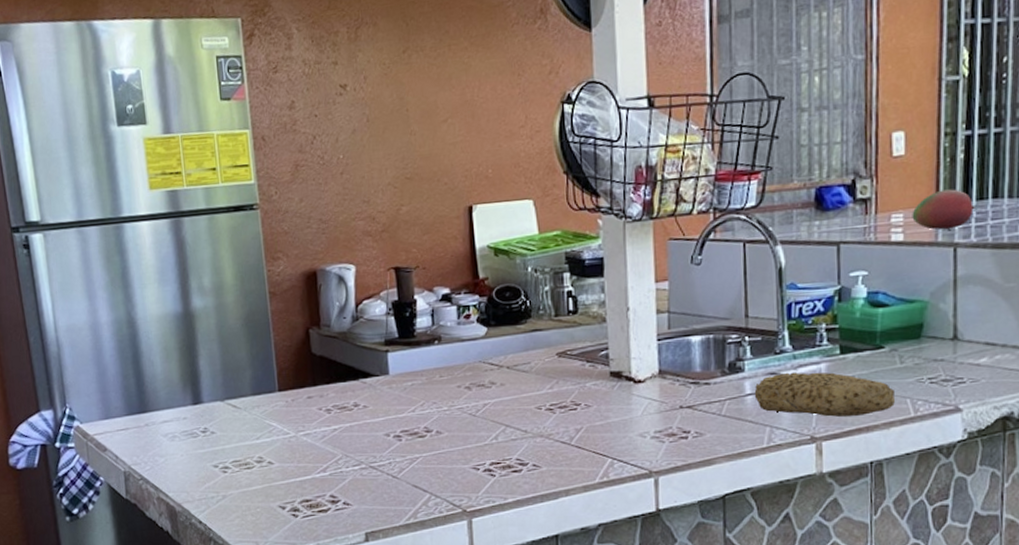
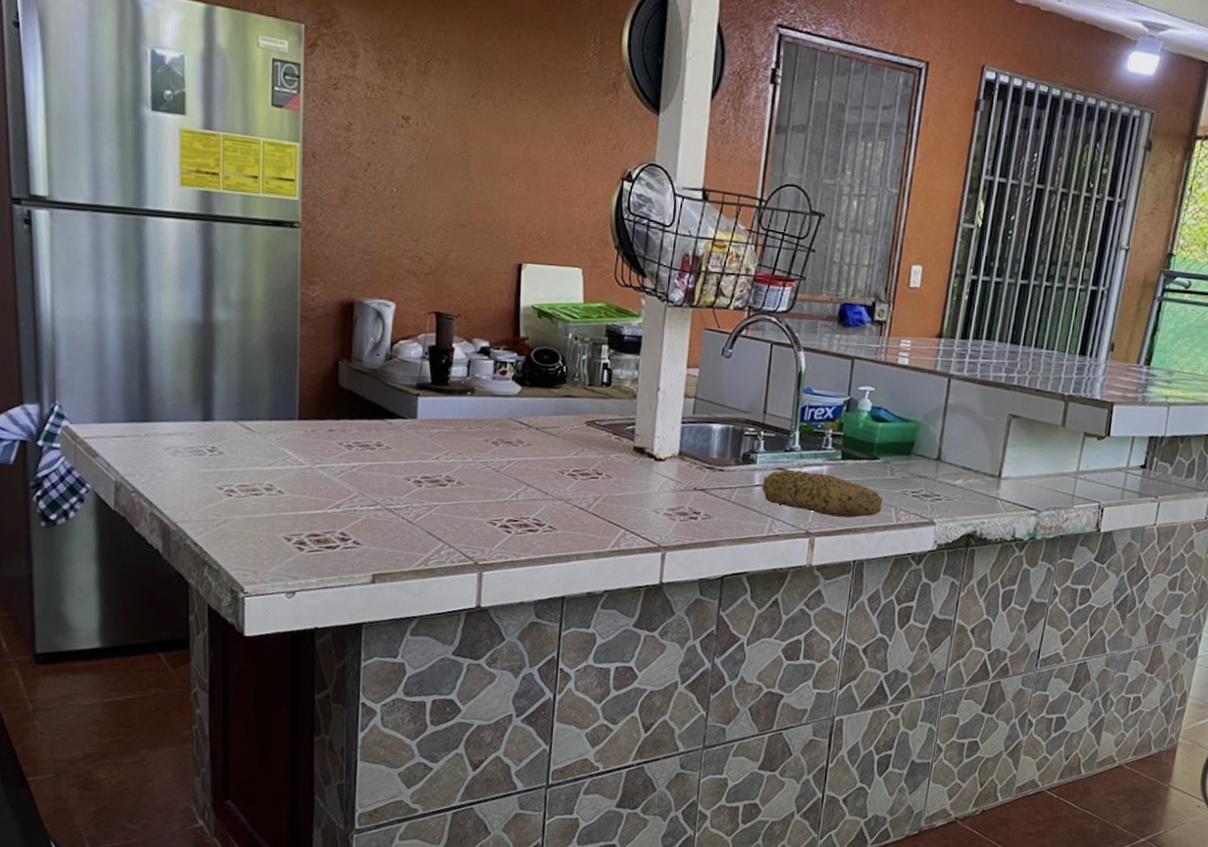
fruit: present [912,189,975,231] -> none [918,325,971,362]

